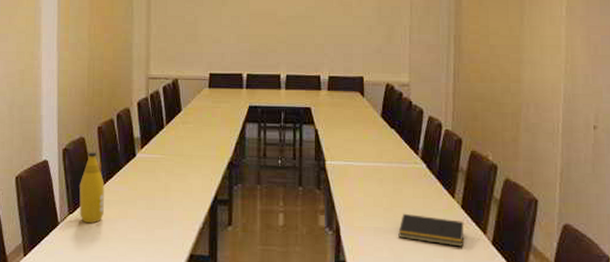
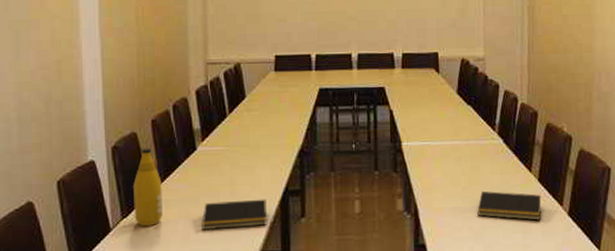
notepad: none [138,205,197,231] -> present [201,199,267,230]

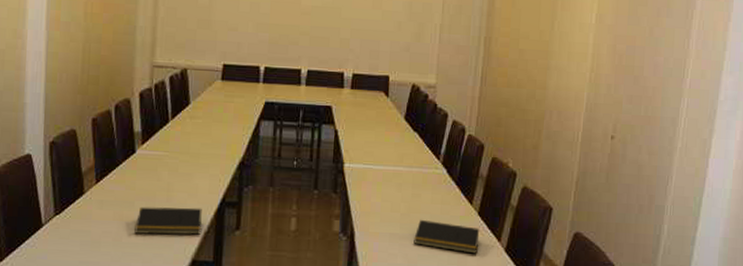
bottle: present [133,147,163,227] -> none [67,146,98,226]

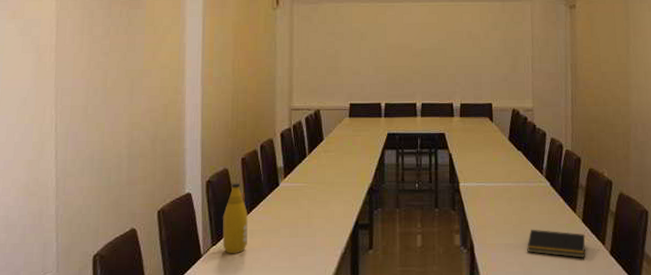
bottle: none [67,146,98,226] -> present [222,182,248,254]
notepad: present [134,207,202,235] -> none [281,231,339,258]

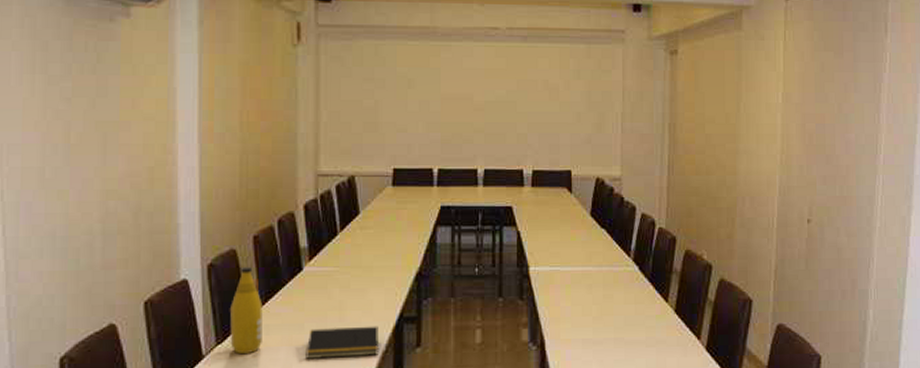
notepad: none [281,231,339,258] -> present [305,326,379,359]
notepad: present [527,229,585,258] -> none [608,321,678,355]

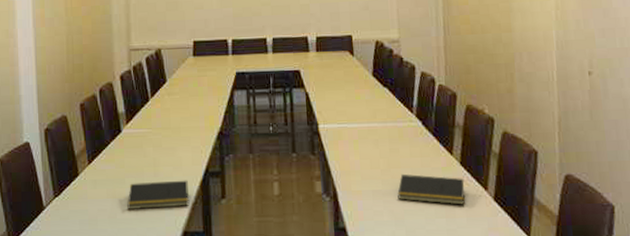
bottle: present [230,266,263,355] -> none [64,130,91,206]
notepad: none [608,321,678,355] -> present [397,173,465,205]

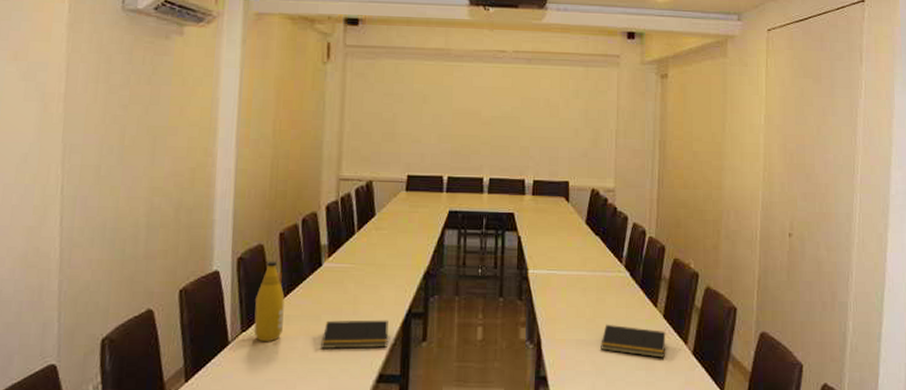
bottle: none [64,130,91,206] -> present [253,260,285,342]

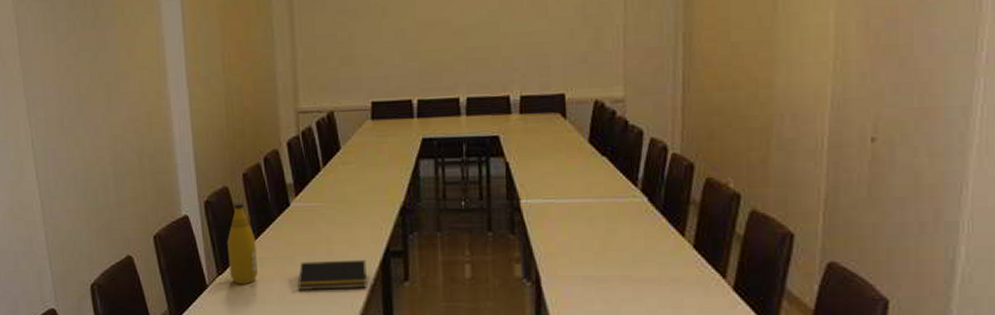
notepad: present [601,324,666,358] -> none [613,257,698,295]

